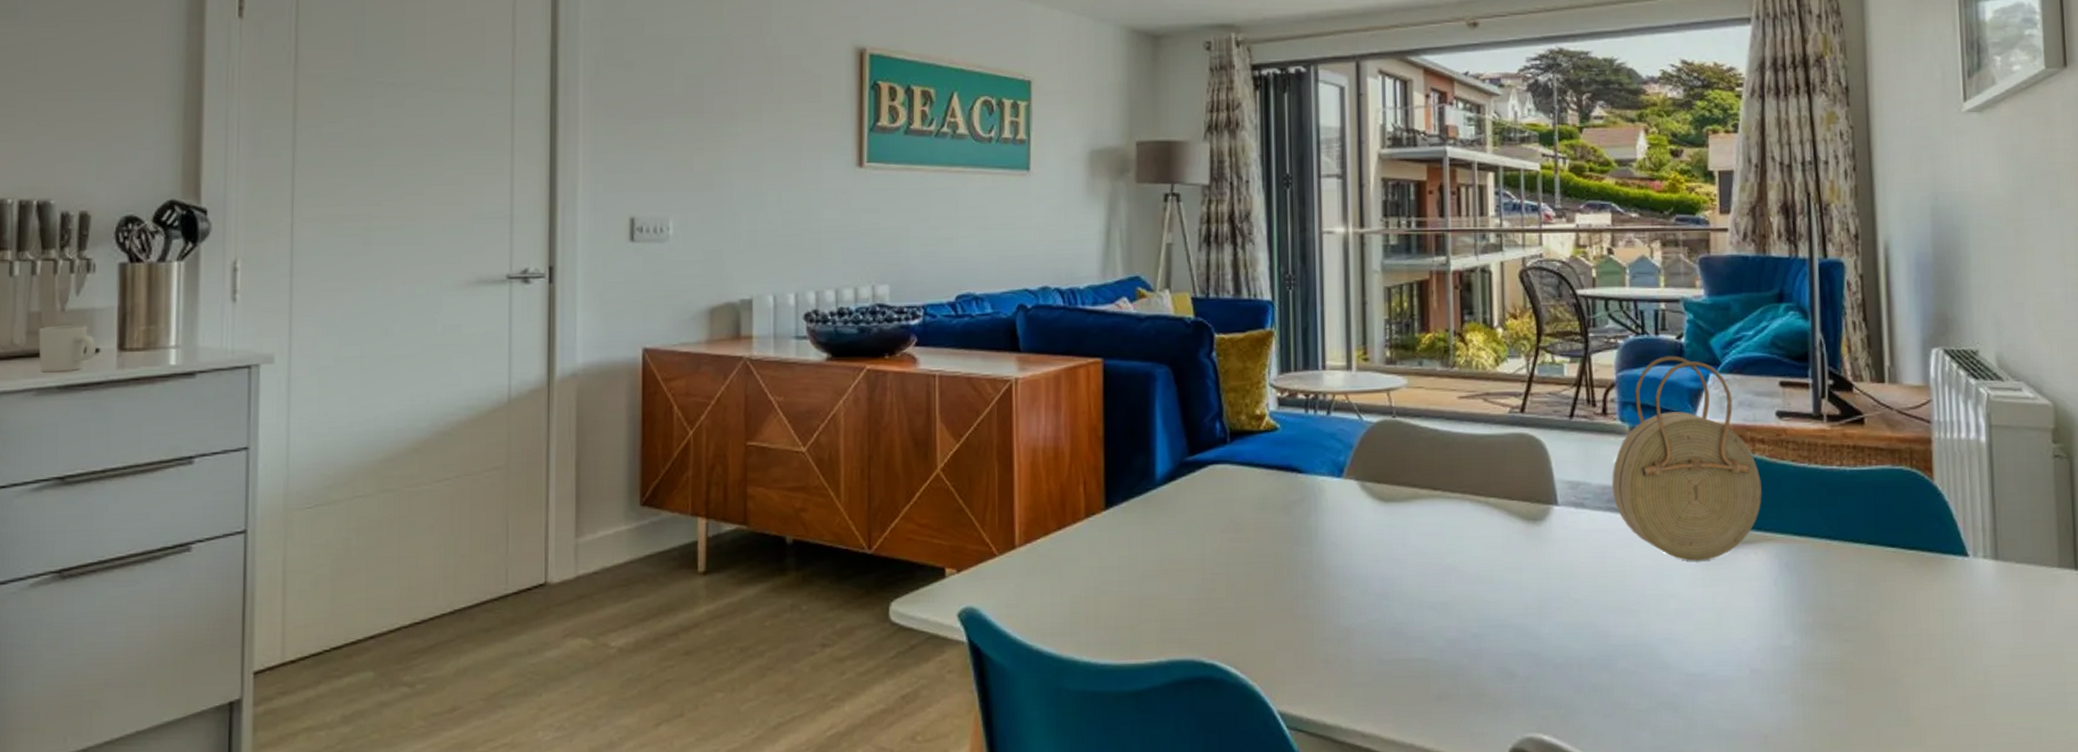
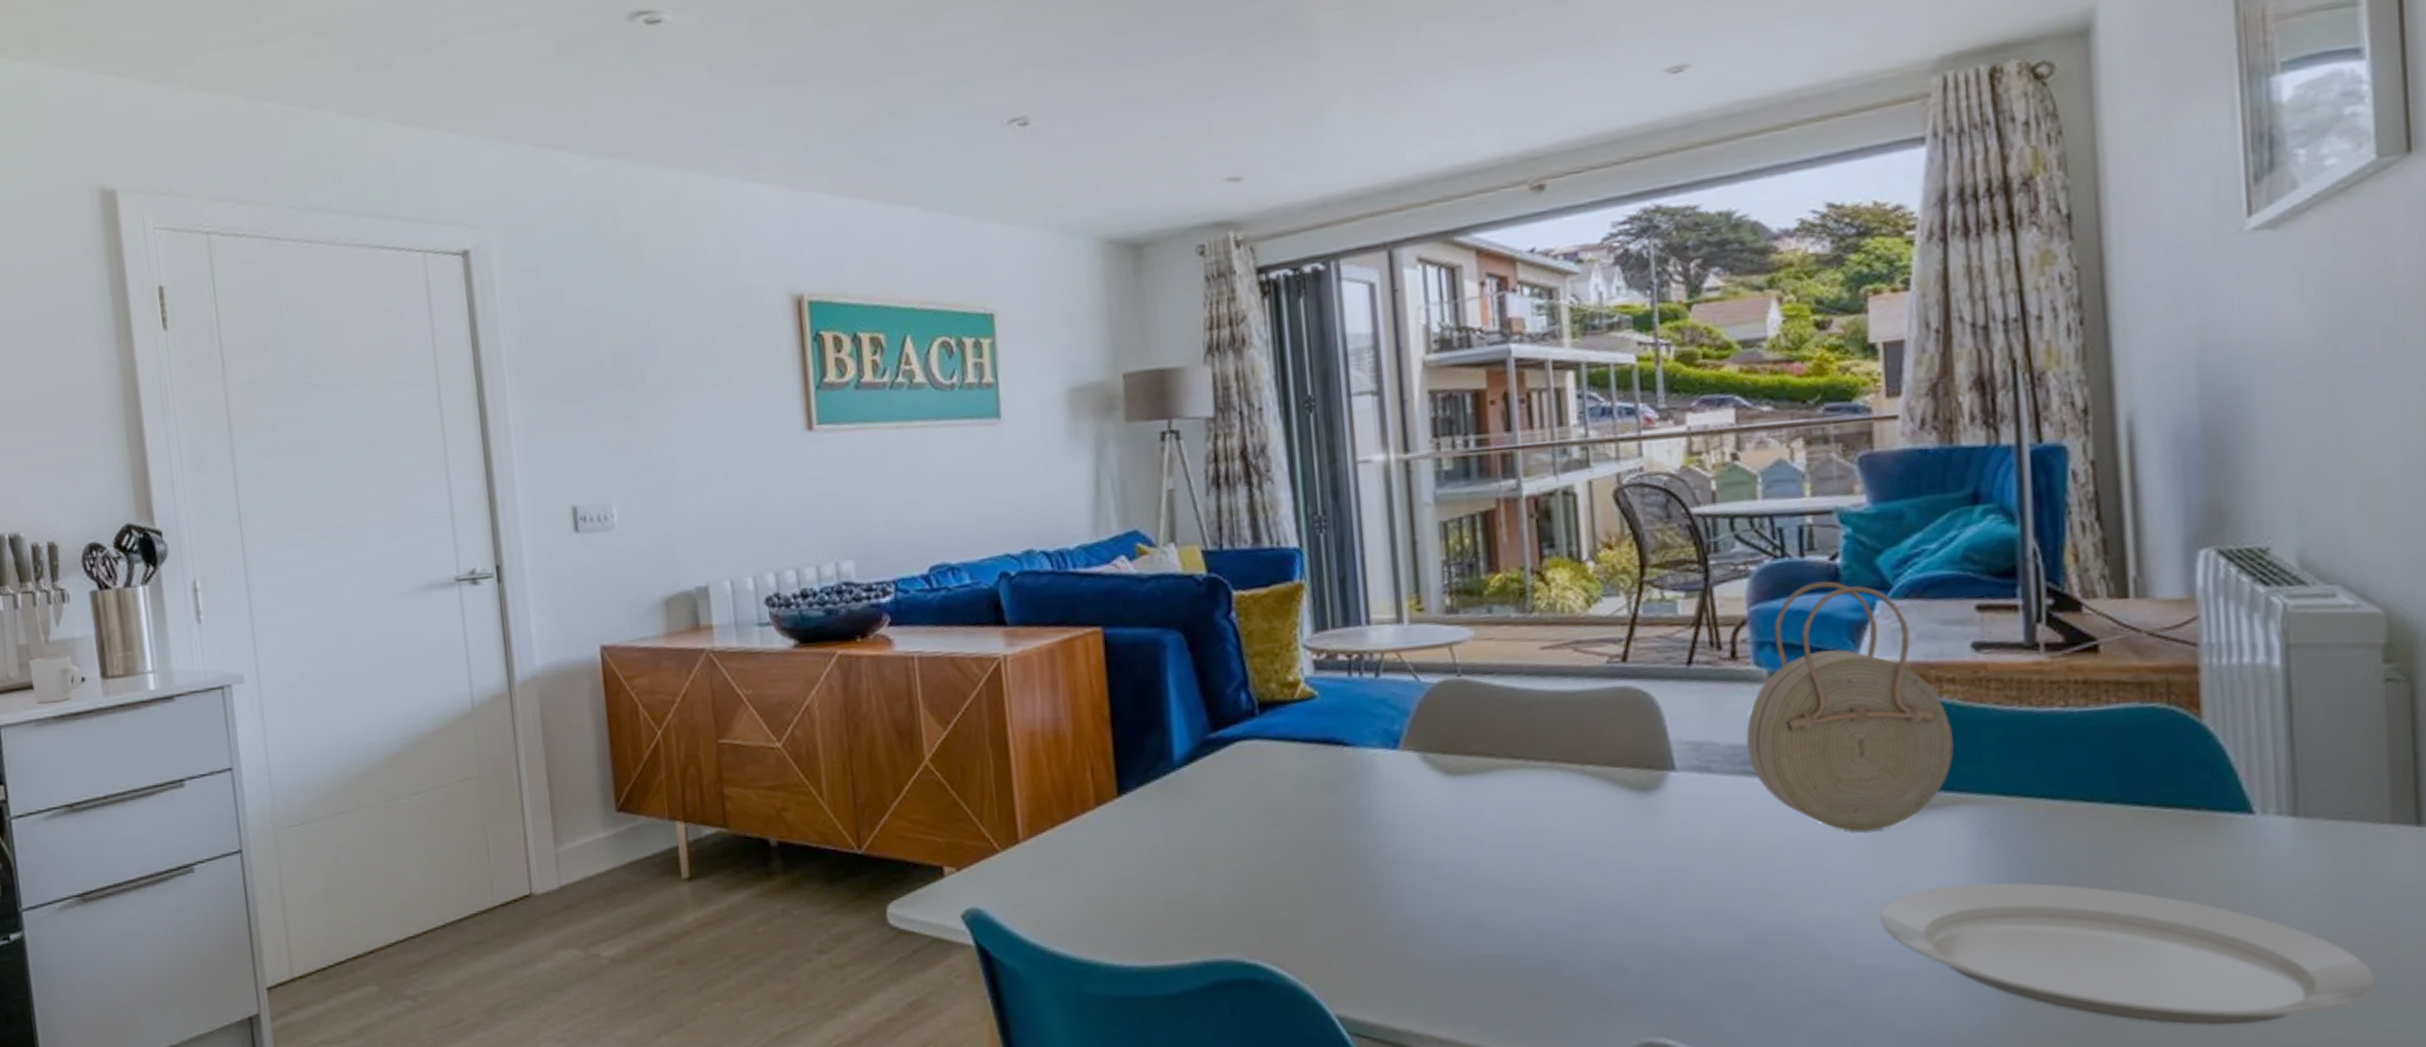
plate: none [1707,606,2050,726] -> present [1880,882,2376,1025]

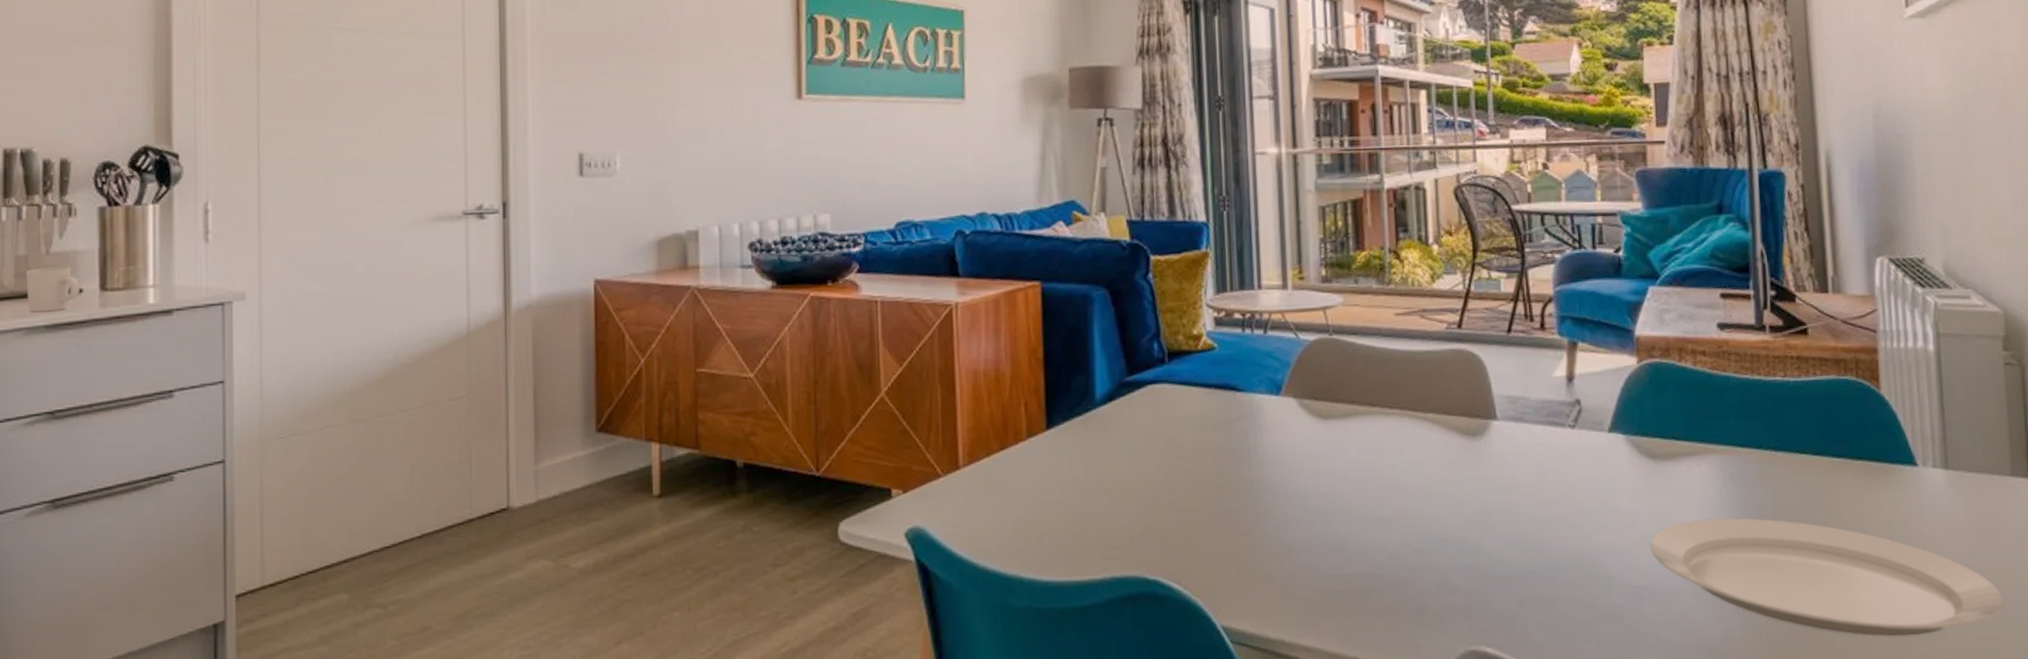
handbag: present [1746,581,1955,832] -> none [1551,269,1705,474]

